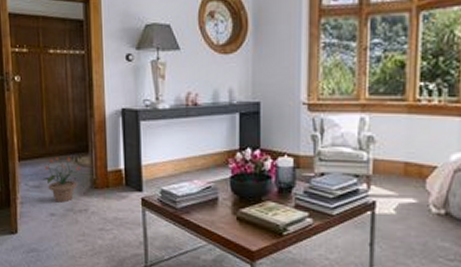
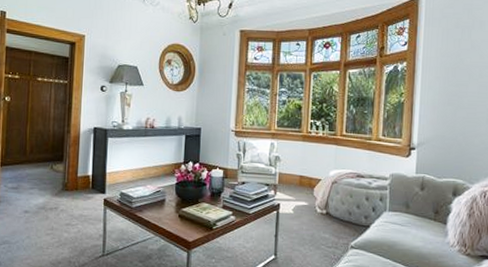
potted plant: present [42,157,81,203] -> none [20,163,55,202]

